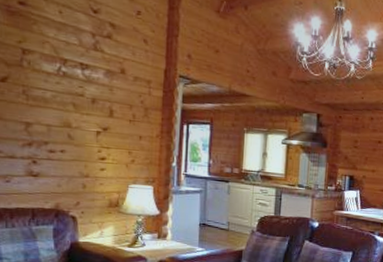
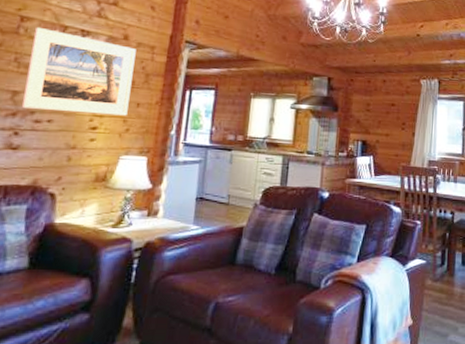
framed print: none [35,61,134,148] -> present [21,28,136,116]

